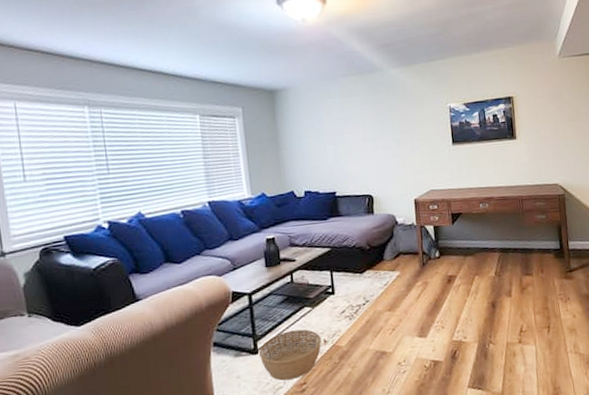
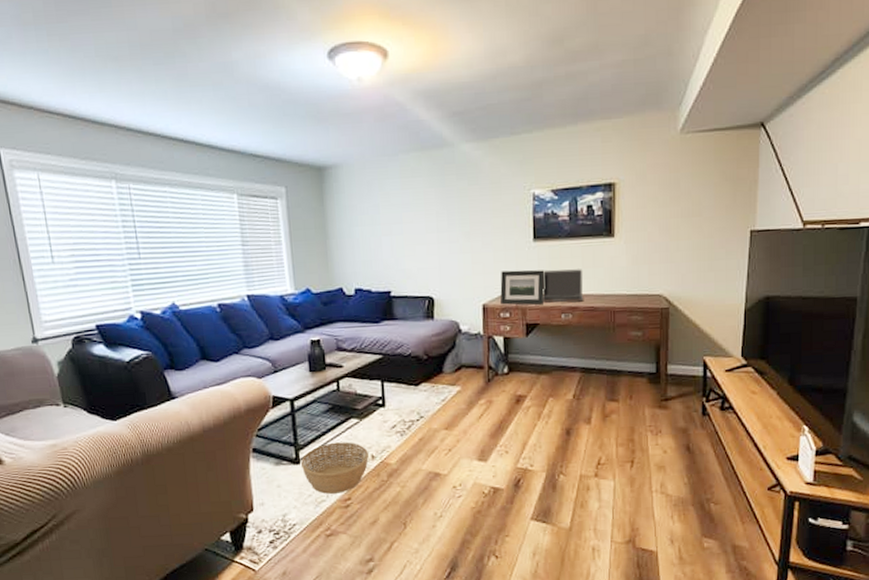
picture frame: none [428,168,465,199] -> present [500,270,545,305]
laptop: none [462,166,496,195] -> present [542,269,583,303]

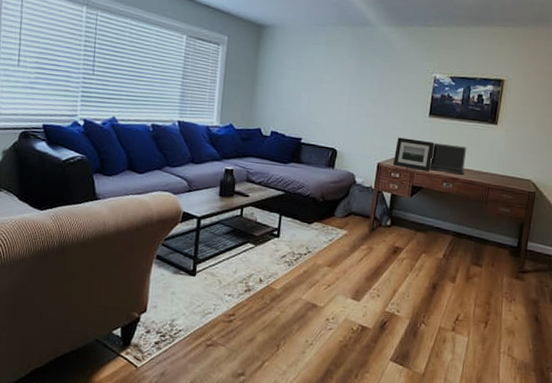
basket: present [300,442,369,494] -> none [196,261,257,308]

